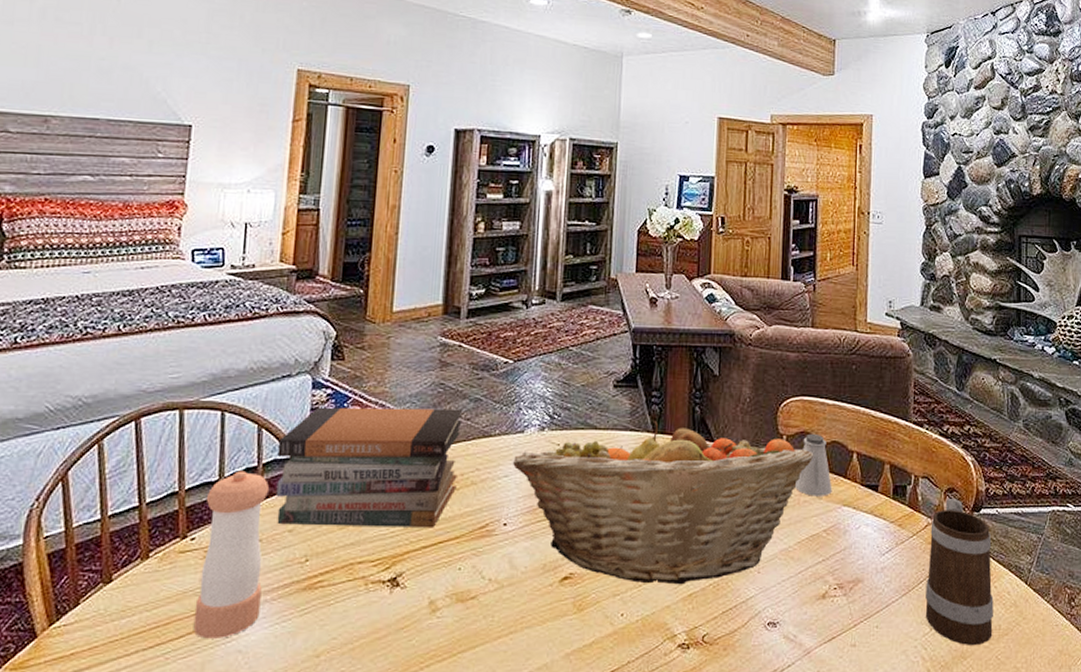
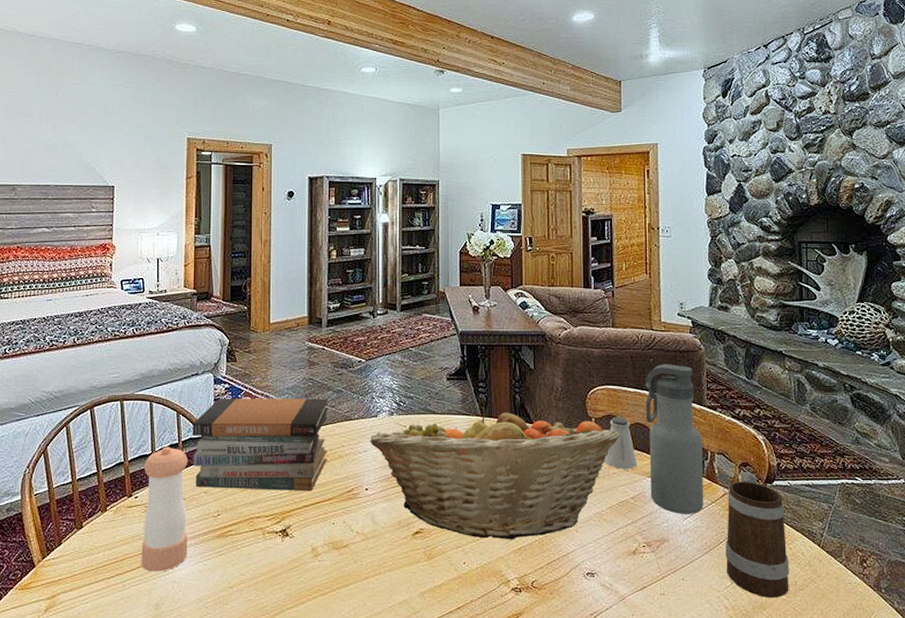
water bottle: none [844,372,906,549] -> present [645,364,704,514]

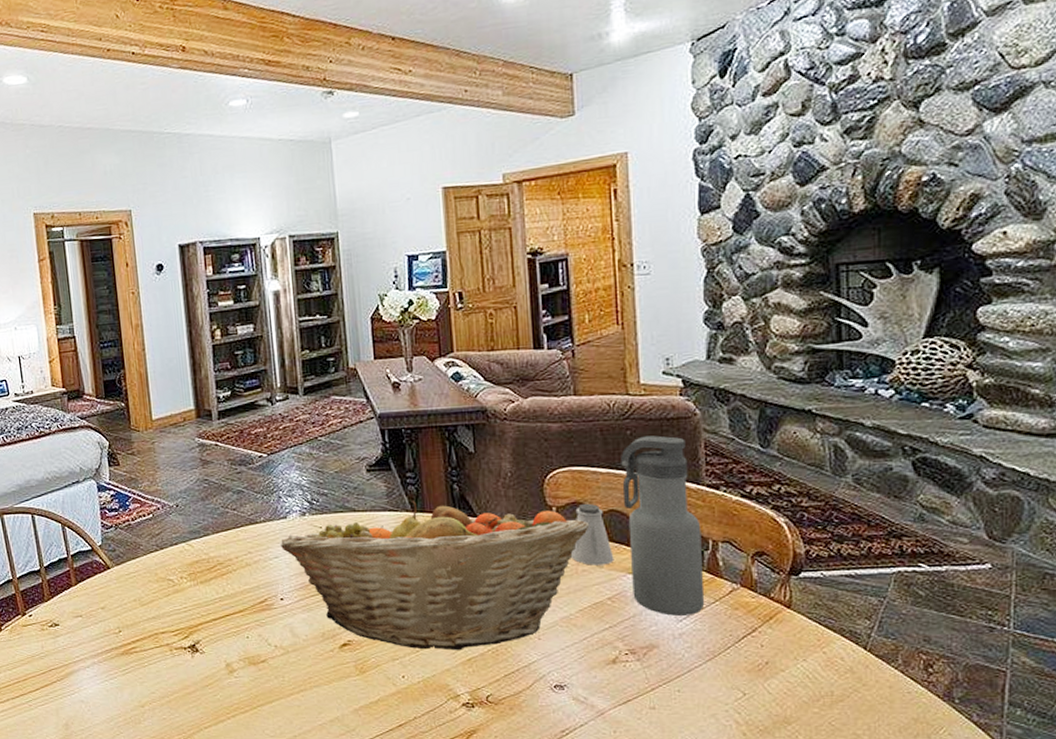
pepper shaker: present [141,446,188,572] -> none [33,561,92,691]
book stack: present [192,398,329,492] -> none [80,500,234,604]
mug: present [726,471,789,599] -> none [735,561,823,712]

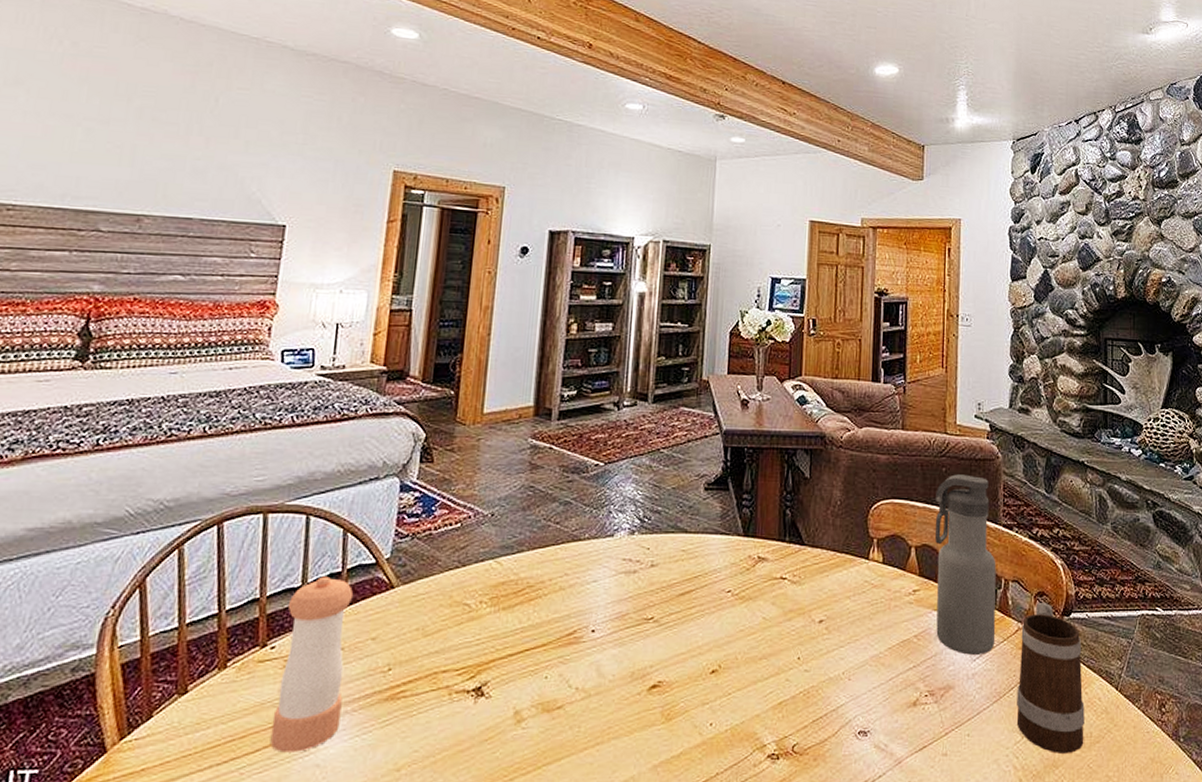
pepper shaker: none [33,561,92,691] -> present [270,576,354,753]
fruit basket: present [280,500,590,651] -> none [601,523,905,693]
saltshaker: present [571,503,614,565] -> none [886,536,923,601]
mug: none [735,561,823,712] -> present [1017,602,1085,755]

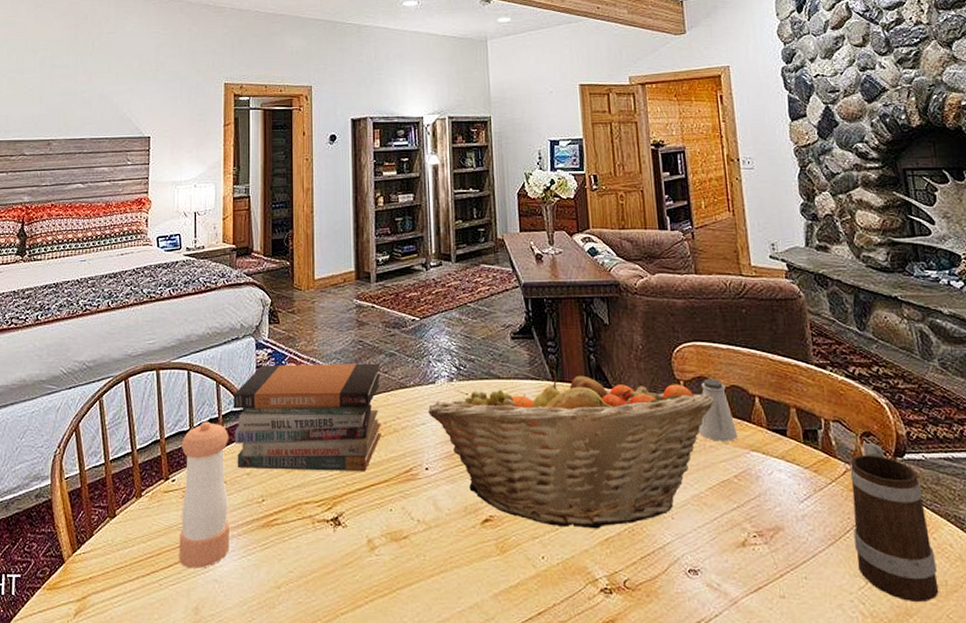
book stack: none [359,510,553,636] -> present [233,363,381,472]
fruit basket: none [601,523,905,693] -> present [427,369,714,529]
saltshaker: none [886,536,923,601] -> present [699,378,738,441]
water bottle: present [935,474,996,655] -> none [738,315,823,496]

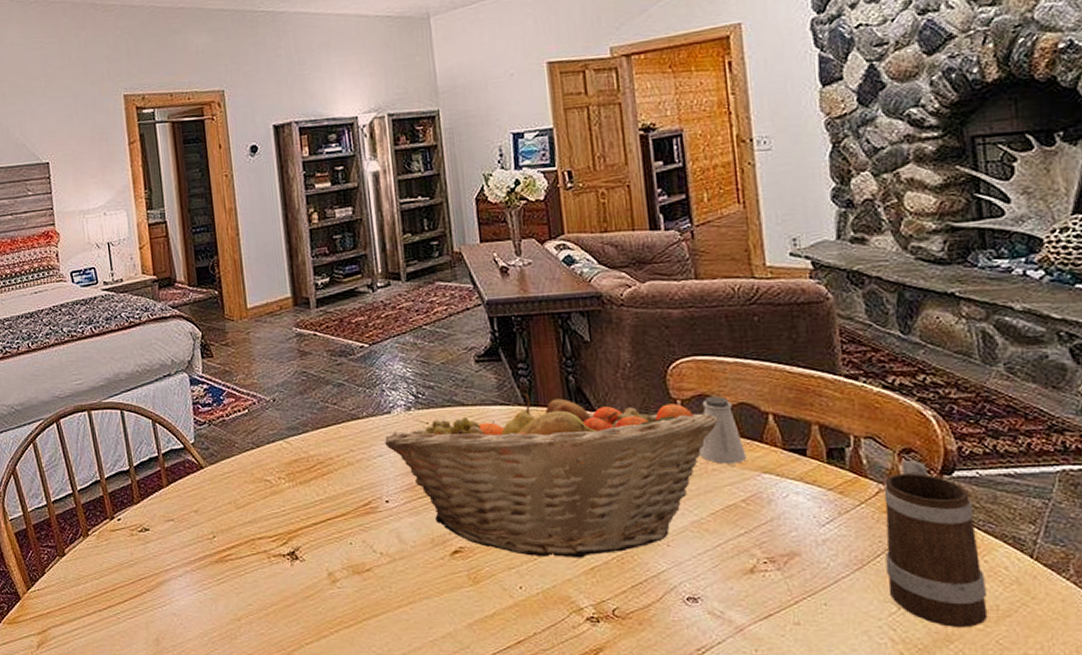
pepper shaker: present [179,421,229,569] -> none [122,460,184,603]
book stack: present [233,363,381,472] -> none [171,394,335,507]

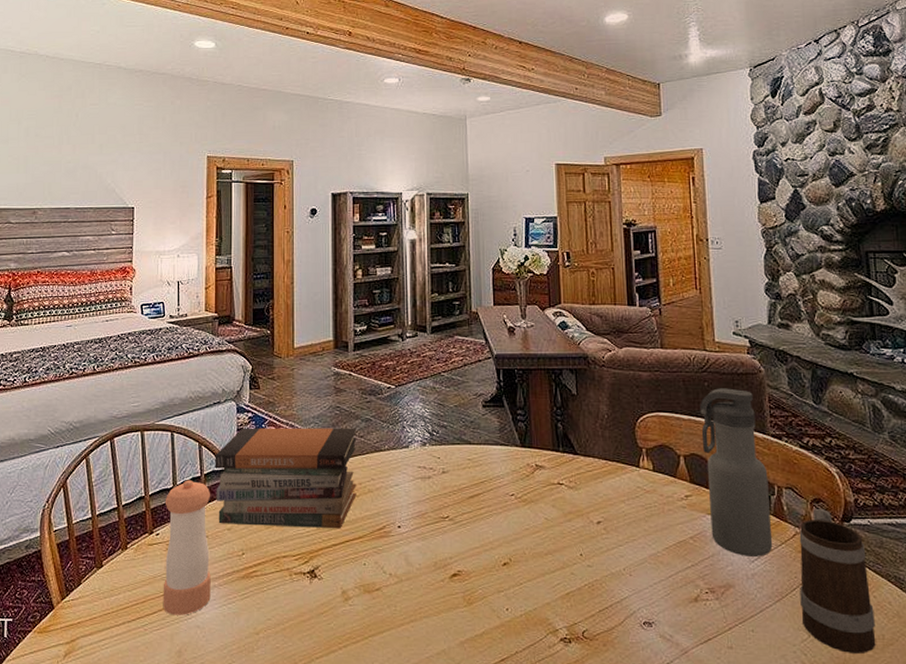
pepper shaker: none [122,460,184,603] -> present [163,480,211,615]
book stack: none [171,394,335,507] -> present [215,428,357,529]
fruit basket: present [384,393,718,558] -> none [401,436,674,584]
saltshaker: present [699,395,747,464] -> none [658,446,696,505]
water bottle: none [749,322,849,520] -> present [700,388,773,557]

